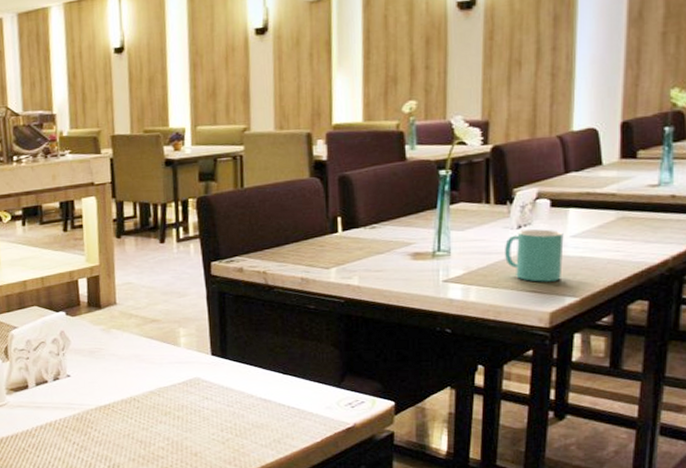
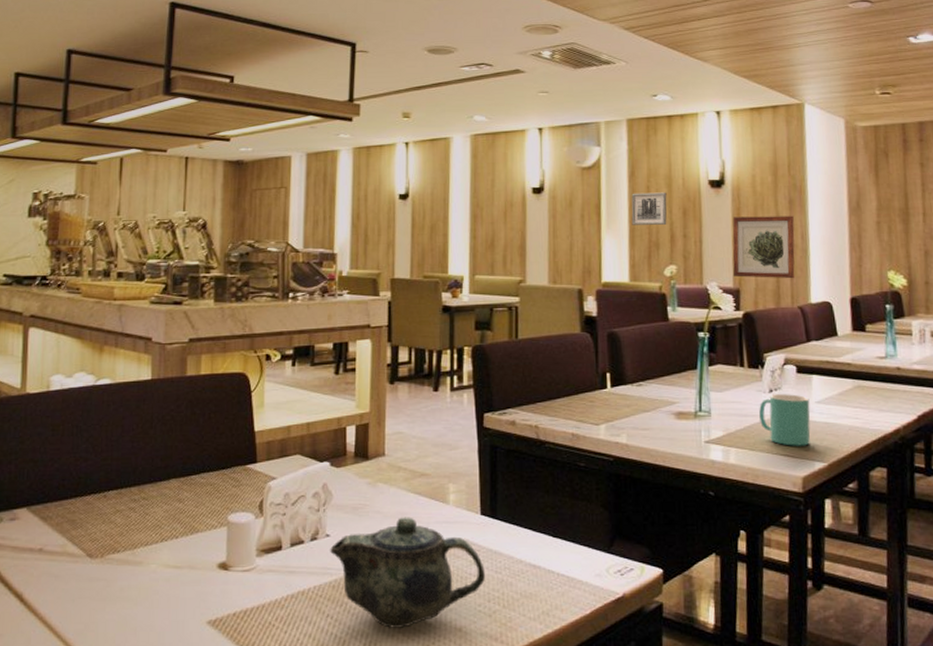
teapot: none [71,358,217,453] -> present [330,517,485,628]
wall art: none [366,20,408,60] -> present [631,192,667,225]
wall art: none [482,34,558,108] -> present [732,215,795,279]

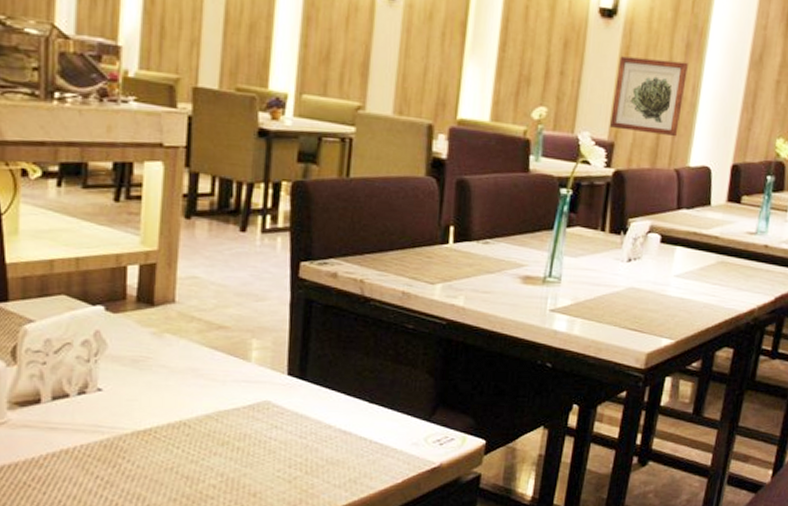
teapot: present [330,517,485,628] -> none [102,373,287,492]
wall art: present [631,192,667,225] -> none [501,12,548,57]
mug: present [759,394,811,446] -> none [612,264,669,321]

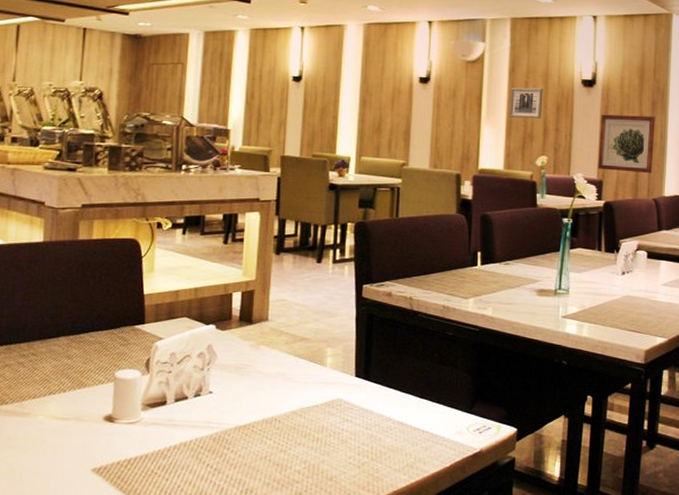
wall art: none [501,12,548,57] -> present [509,87,543,118]

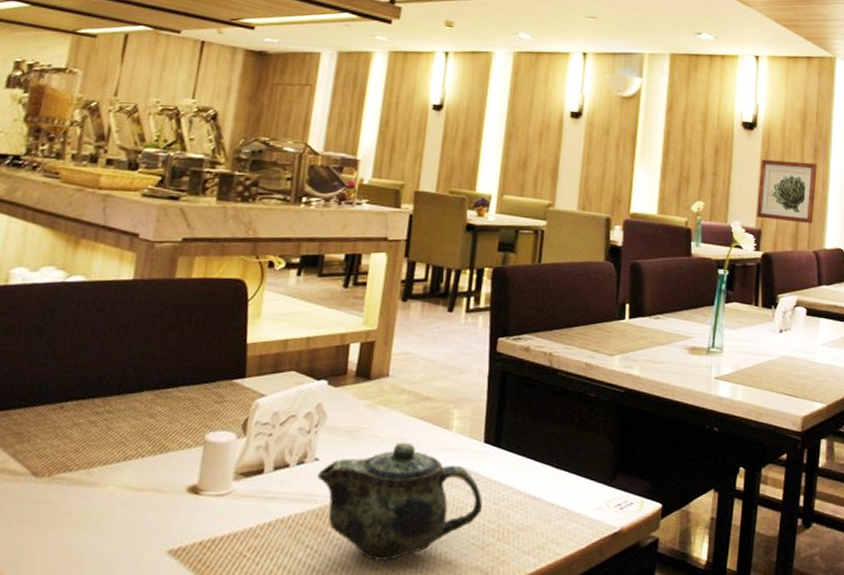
teapot: none [212,377,356,477] -> present [317,442,482,561]
wall art: present [509,87,543,118] -> none [665,127,701,161]

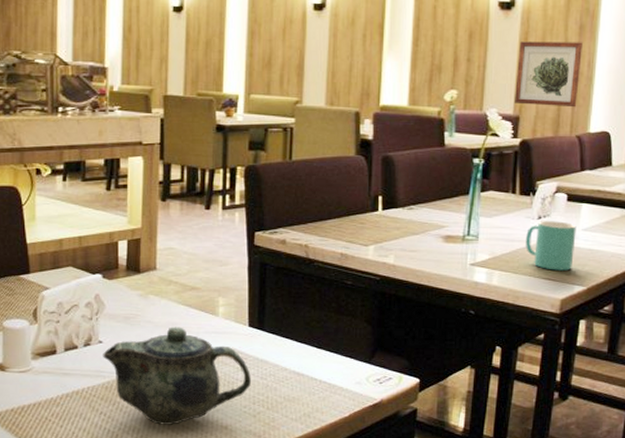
mug: none [768,335,816,387] -> present [526,221,577,271]

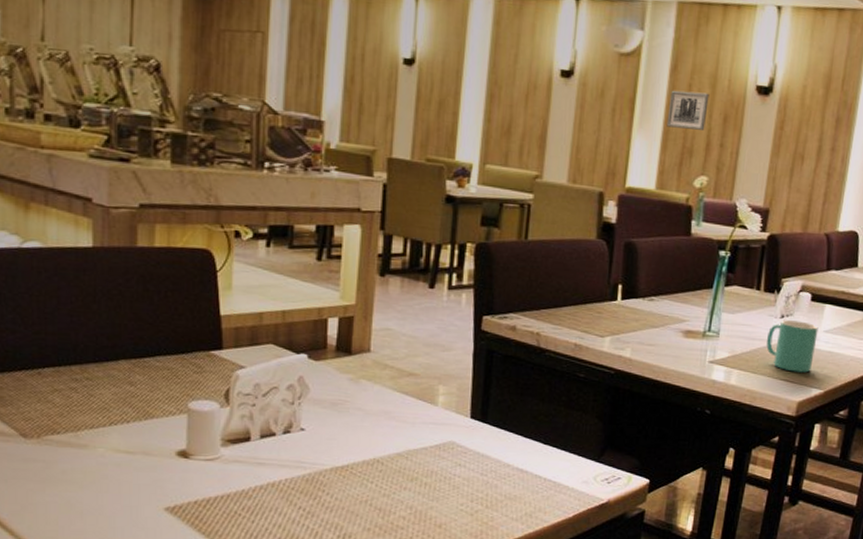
teapot: present [103,327,251,425] -> none [304,415,470,523]
wall art: none [415,12,454,47] -> present [666,90,709,130]
wall art: present [515,41,582,108] -> none [766,130,838,204]

